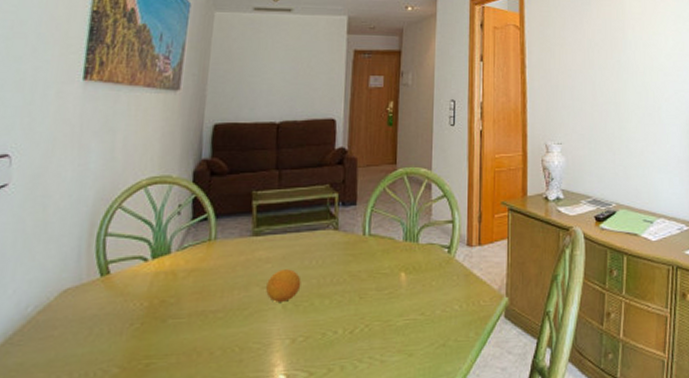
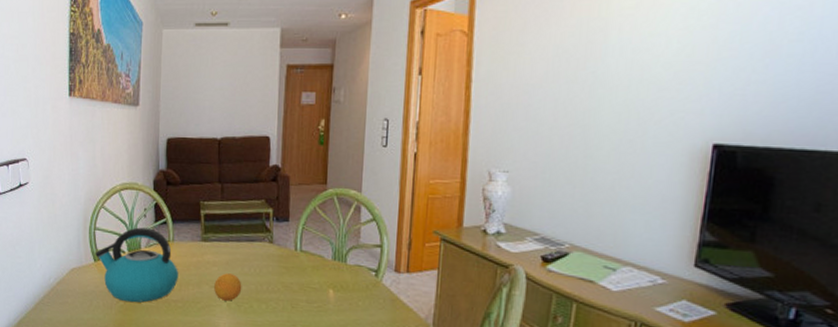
kettle: none [103,227,221,323] -> present [95,227,179,303]

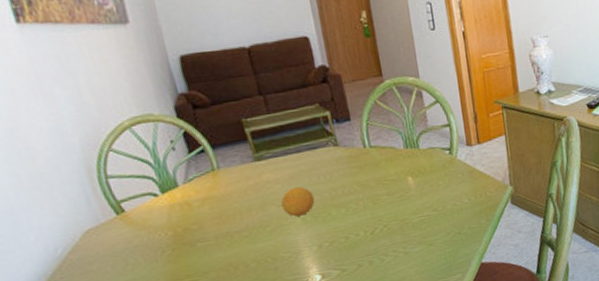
kettle: present [95,227,179,303] -> none [115,161,236,249]

